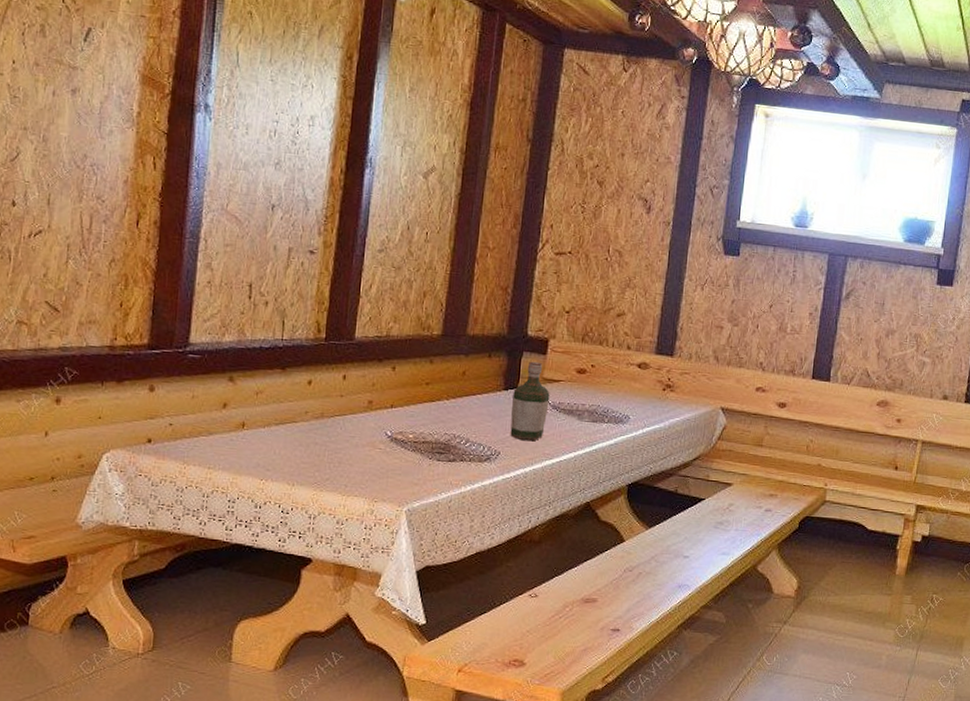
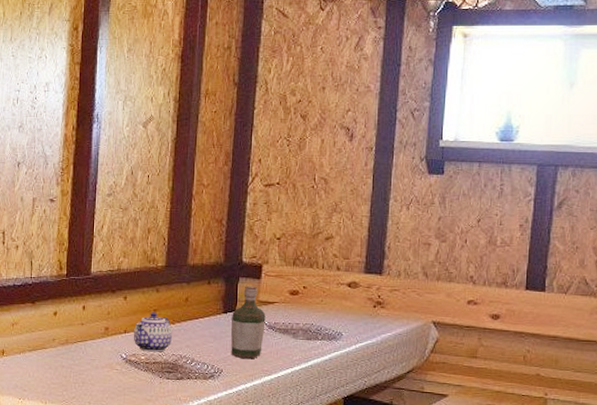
teapot: none [400,385,447,431] -> present [133,312,173,352]

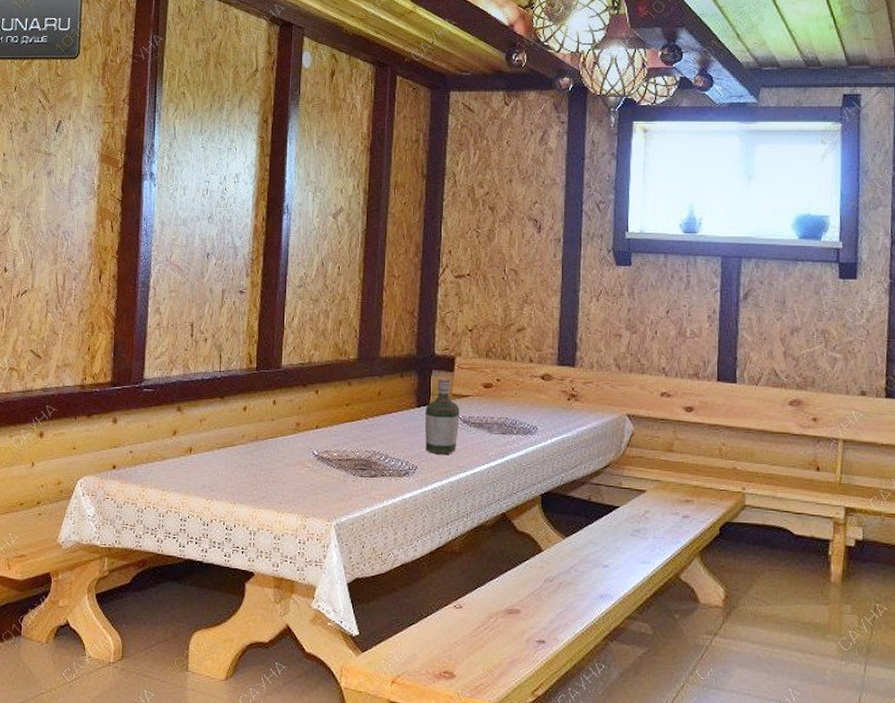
teapot: present [133,312,173,352] -> none [325,407,366,449]

